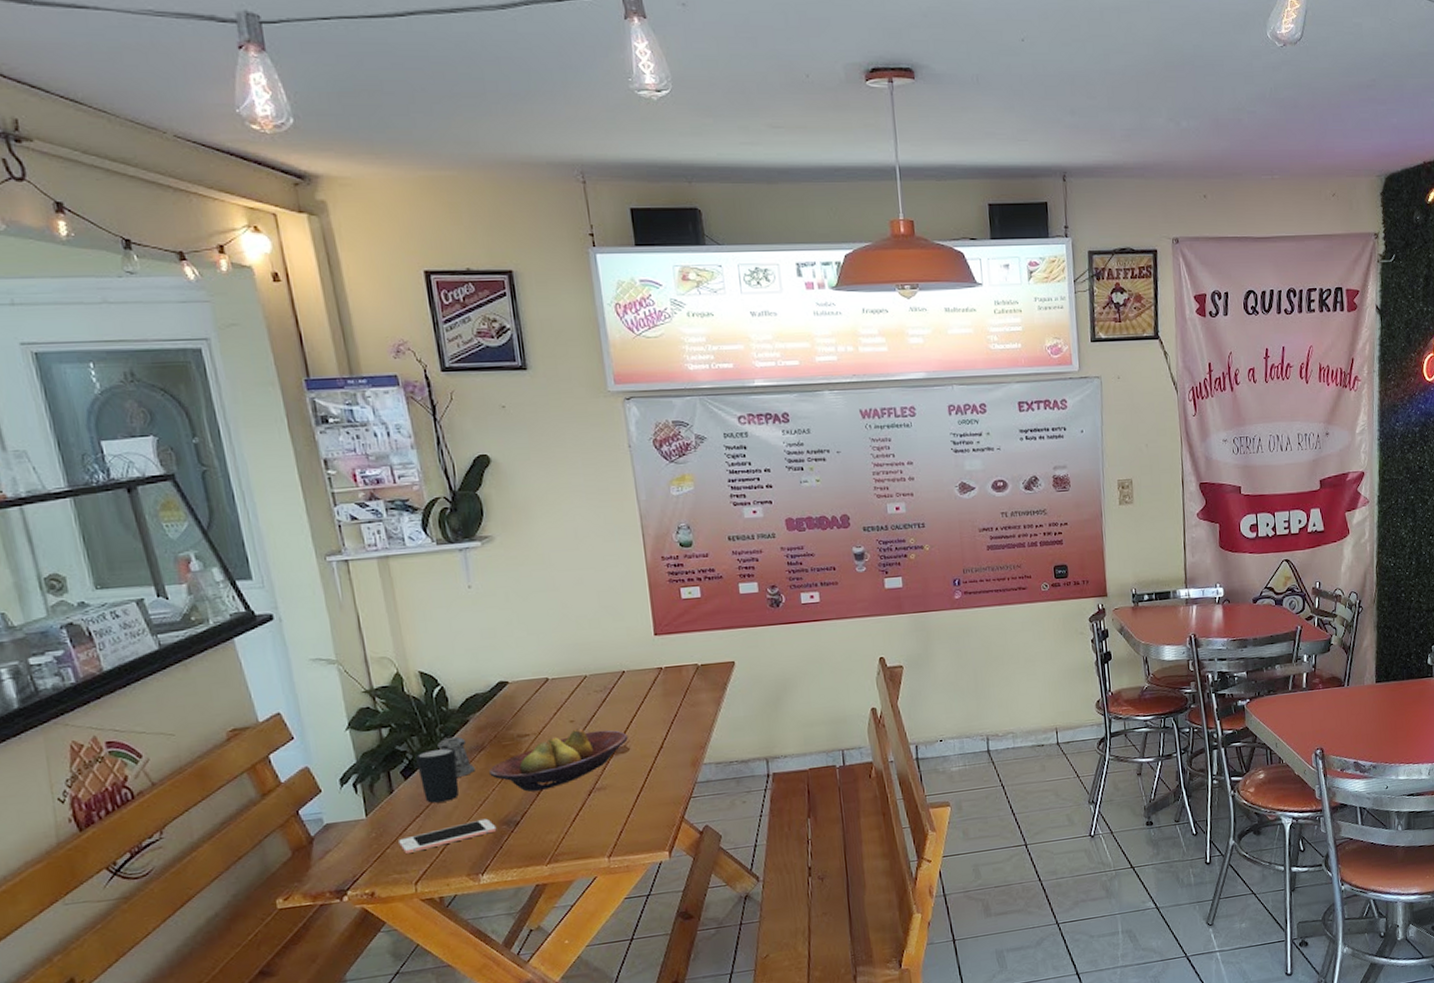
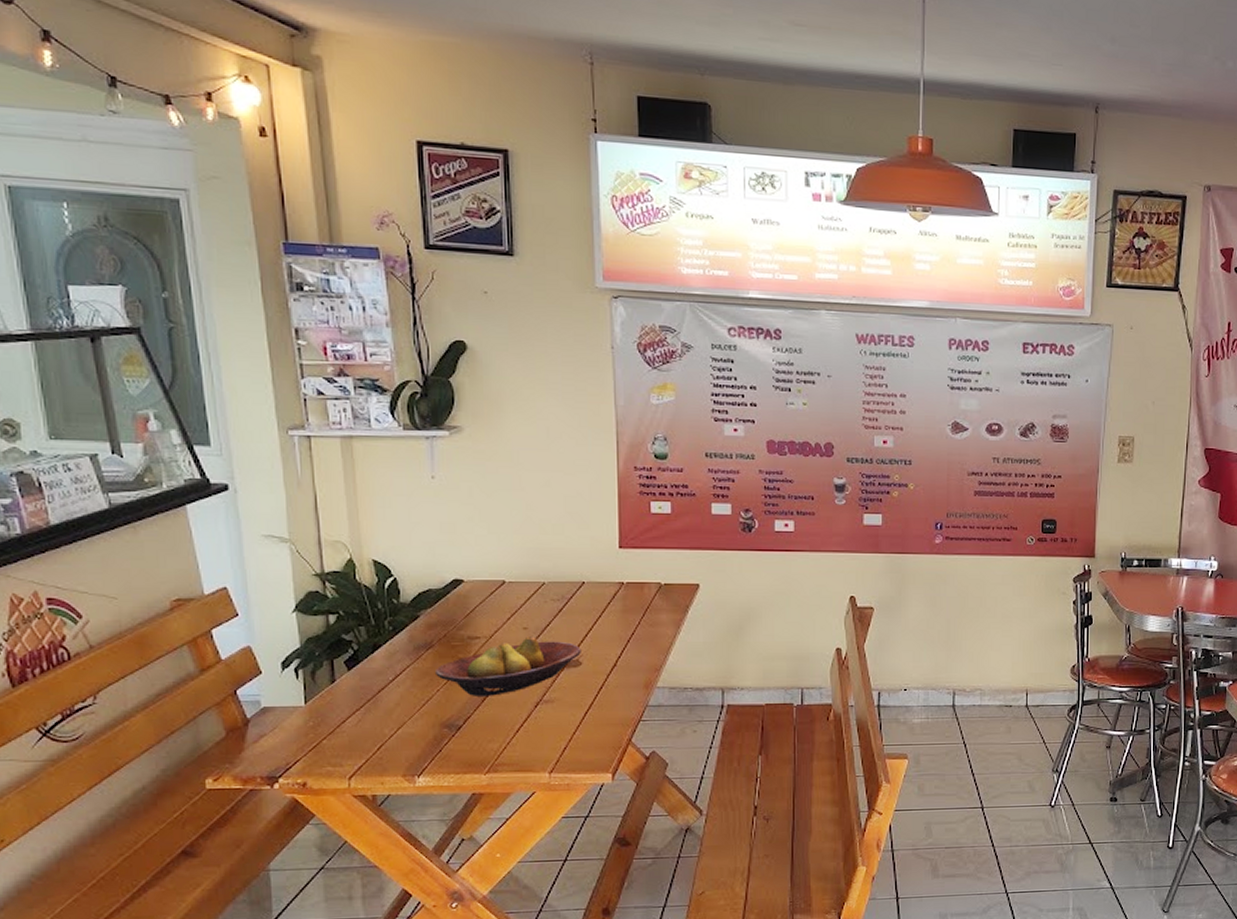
cell phone: present [399,818,497,855] -> none [336,719,438,748]
mug: present [416,748,459,803] -> none [362,643,404,698]
pepper shaker: present [437,736,475,777] -> none [385,631,421,673]

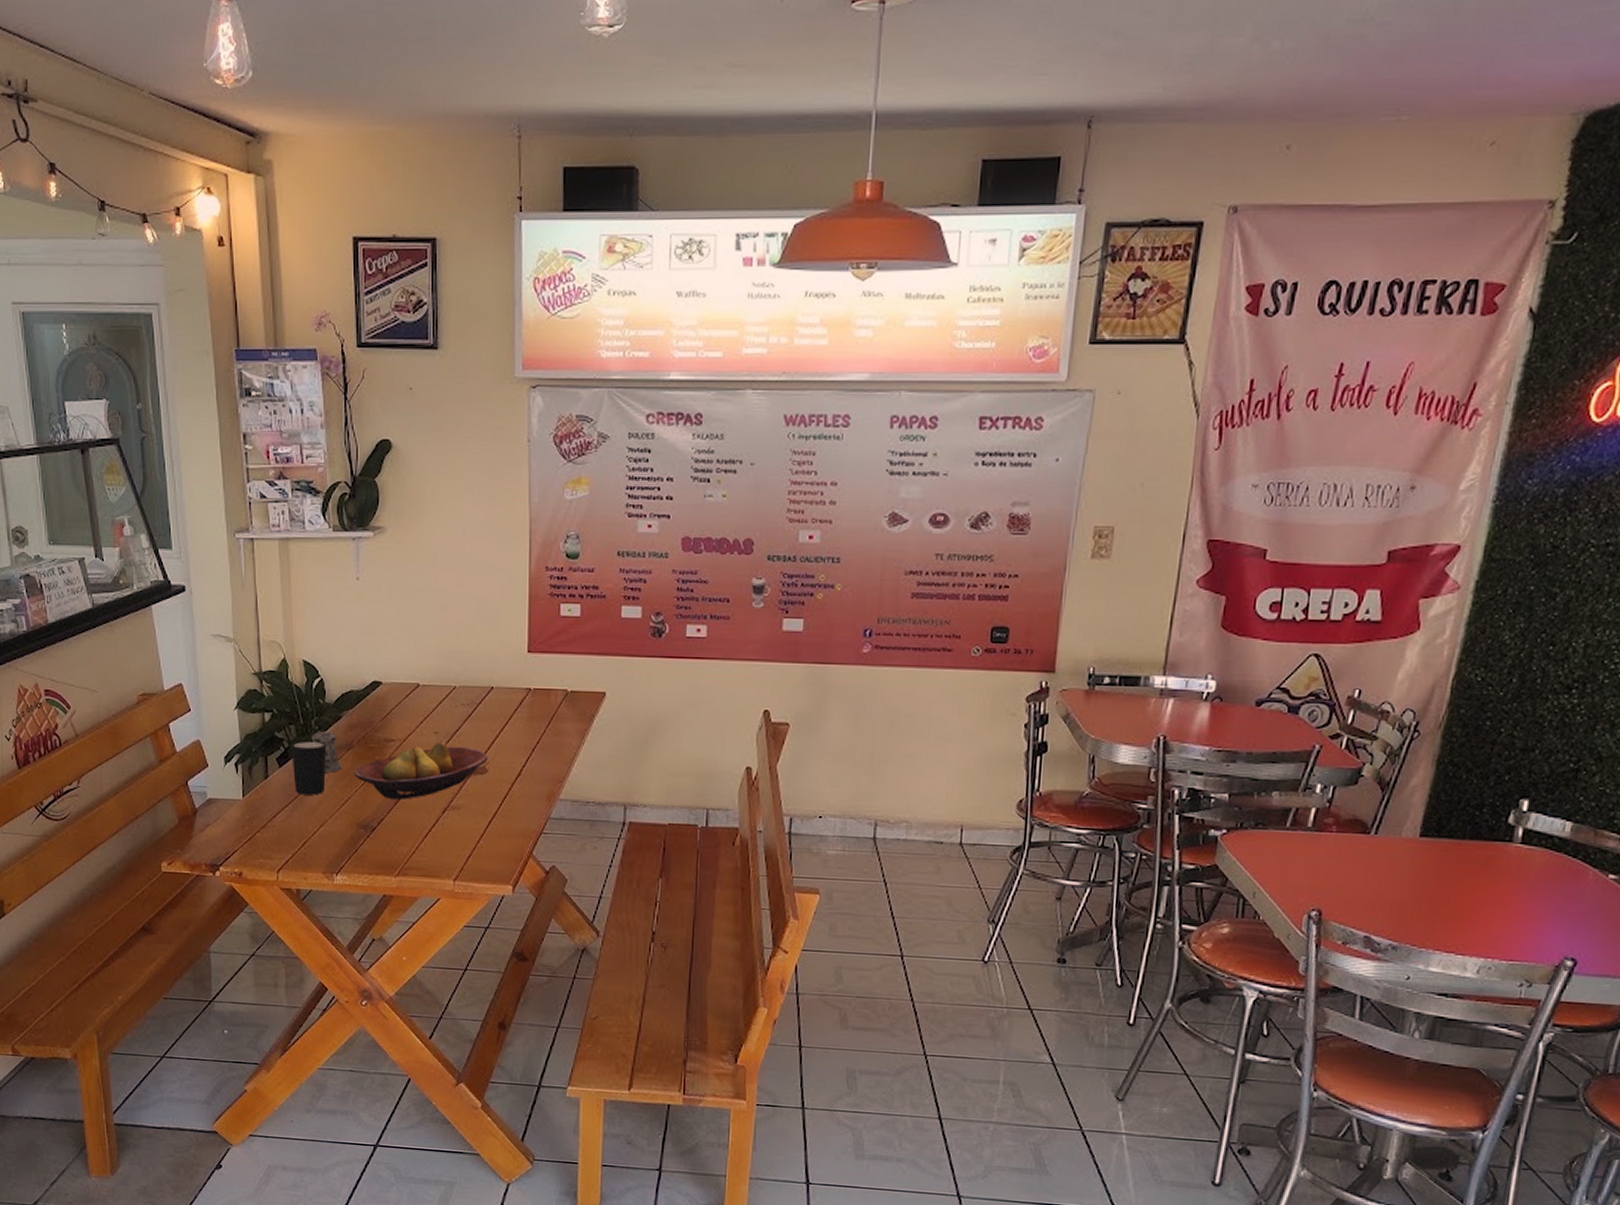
mug: none [362,643,404,698] -> present [291,742,327,795]
pepper shaker: none [385,631,421,673] -> present [311,730,342,773]

